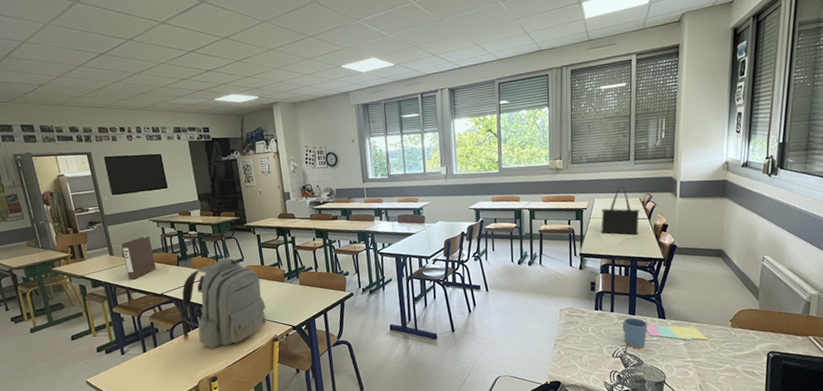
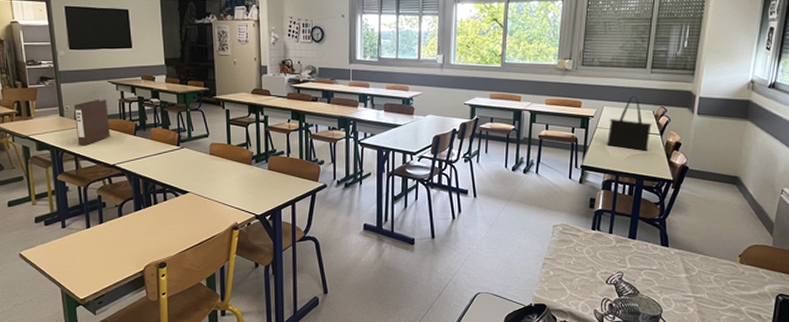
backpack: present [181,257,267,349] -> none [133,131,228,232]
mug: present [622,317,648,349] -> none [620,242,649,277]
sticky notes: present [646,324,708,341] -> none [646,251,713,275]

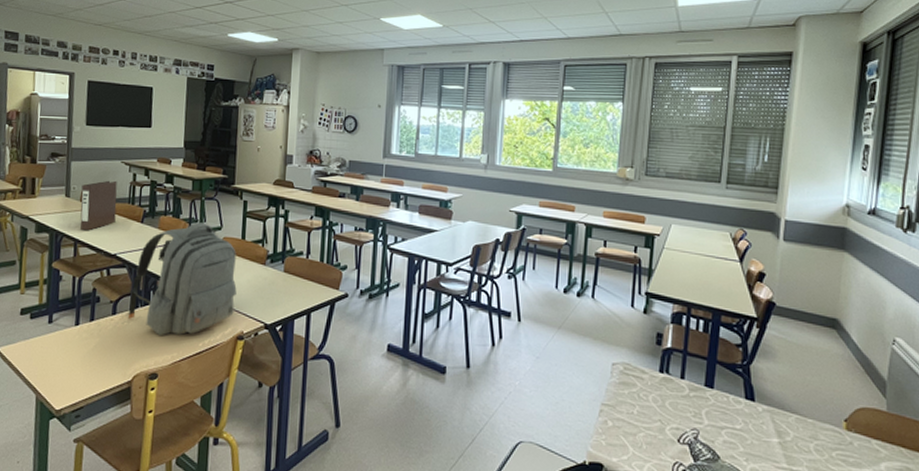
backpack: none [133,131,228,232] -> present [127,222,237,336]
tote bag: present [607,96,653,151] -> none [676,214,730,280]

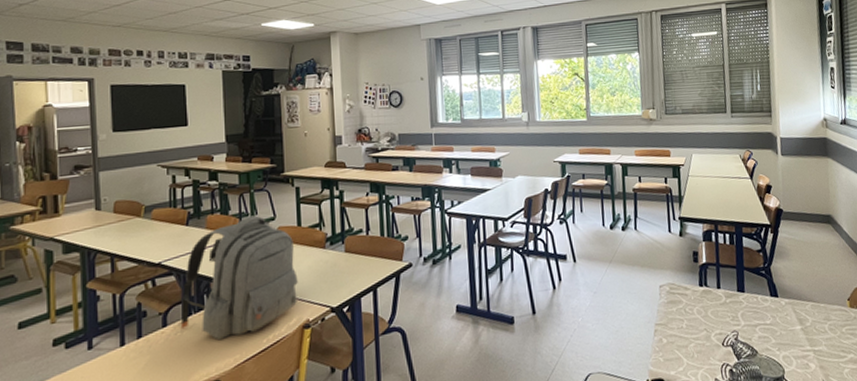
binder: present [80,180,117,231] -> none [114,185,157,244]

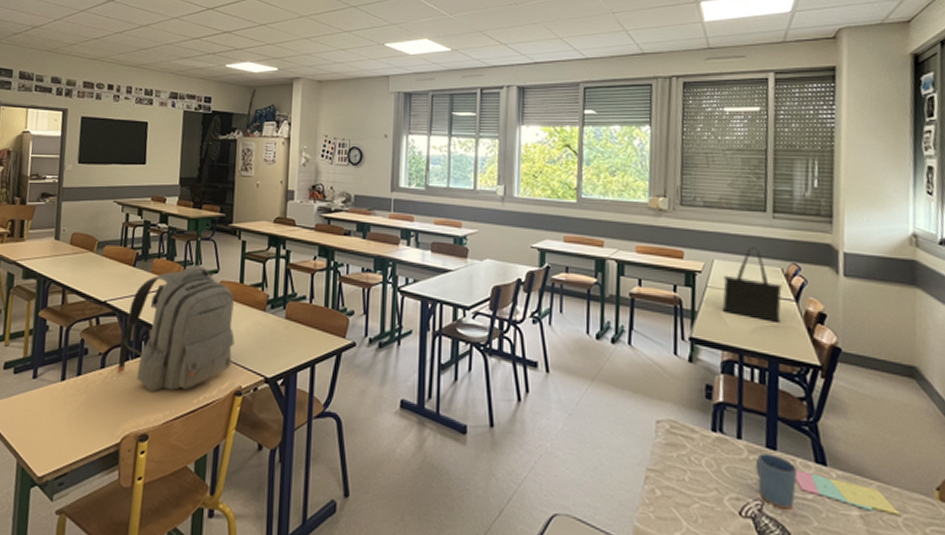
tote bag: none [700,141,742,197] -> present [722,247,784,322]
mug: none [730,295,760,335] -> present [755,453,798,509]
sticky notes: none [757,304,827,324] -> present [794,470,901,515]

